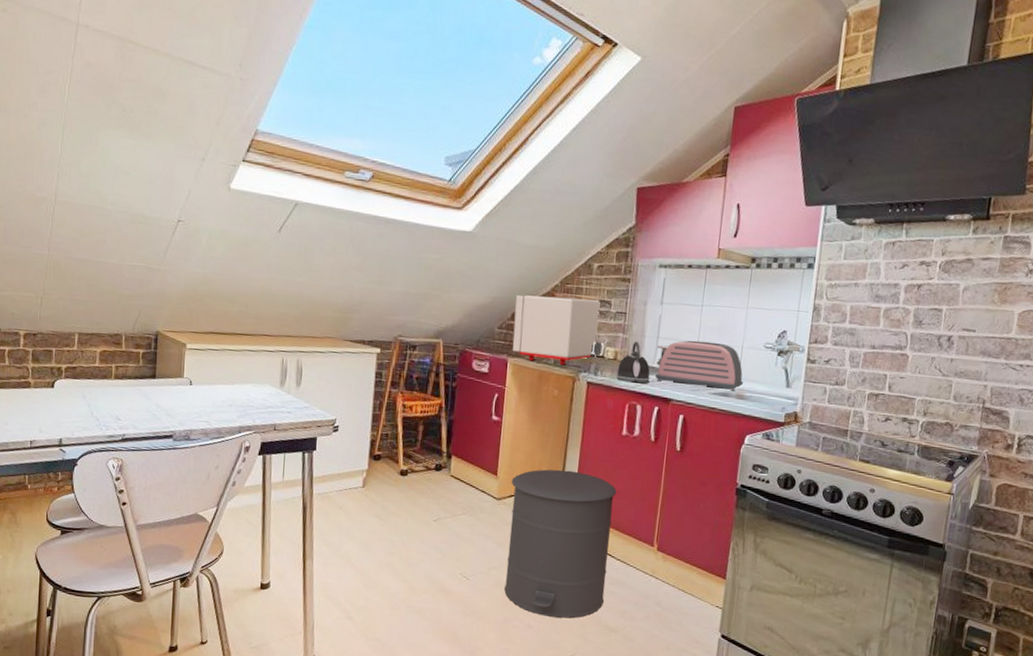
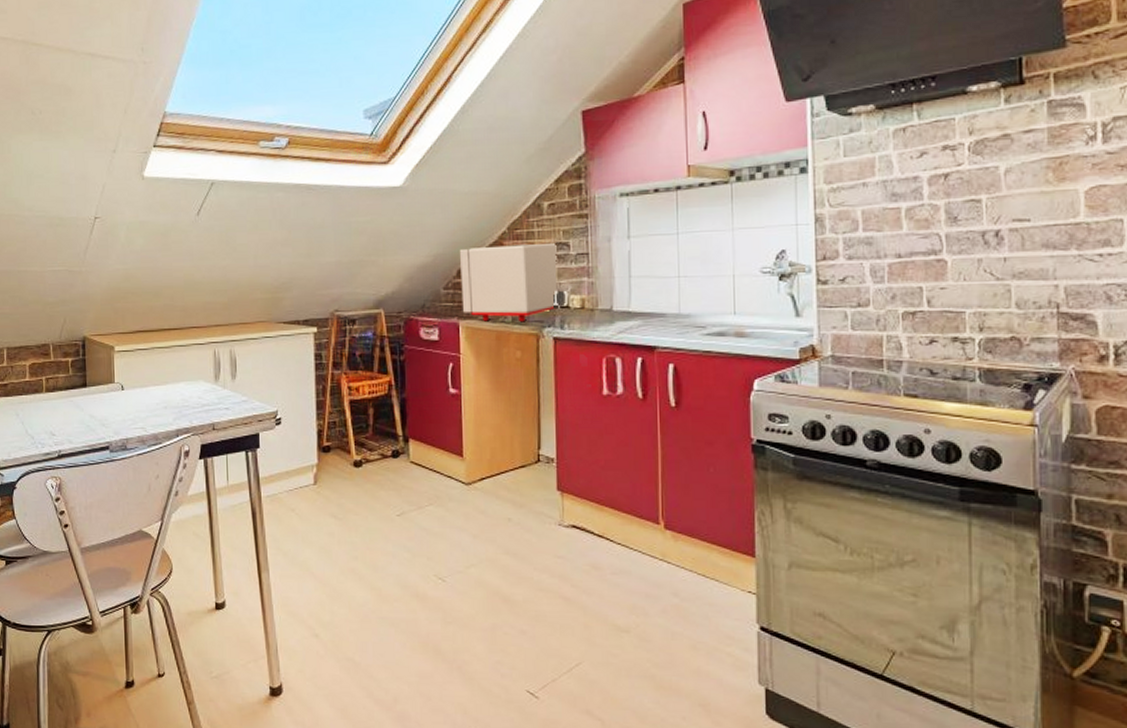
trash can: present [504,469,617,618] -> none [480,443,608,619]
kettle: present [616,341,650,384] -> none [586,284,627,333]
toaster: present [655,340,744,391] -> none [631,274,742,329]

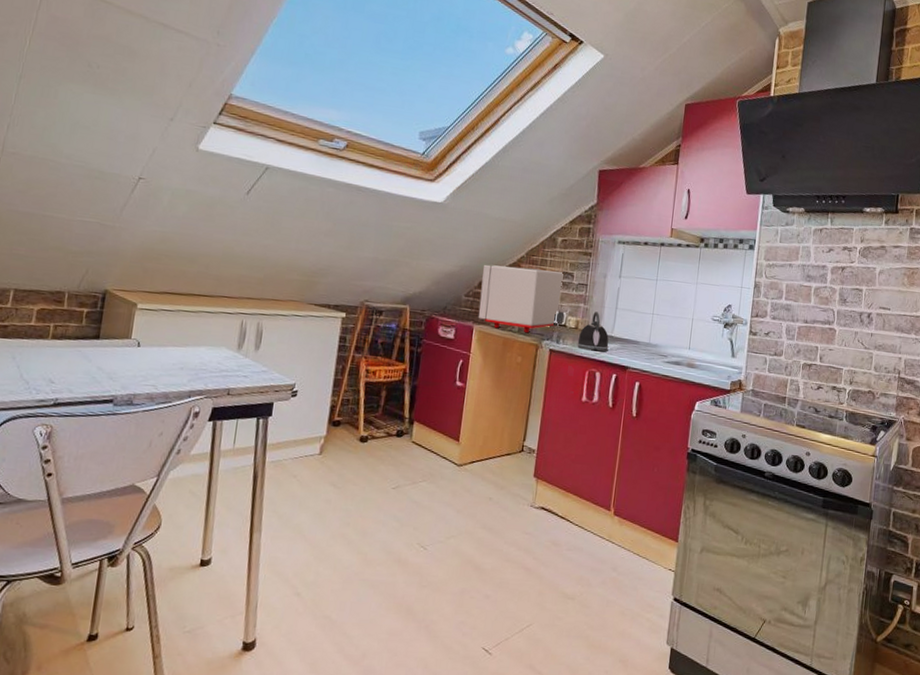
kettle: none [586,284,627,333] -> present [577,311,609,352]

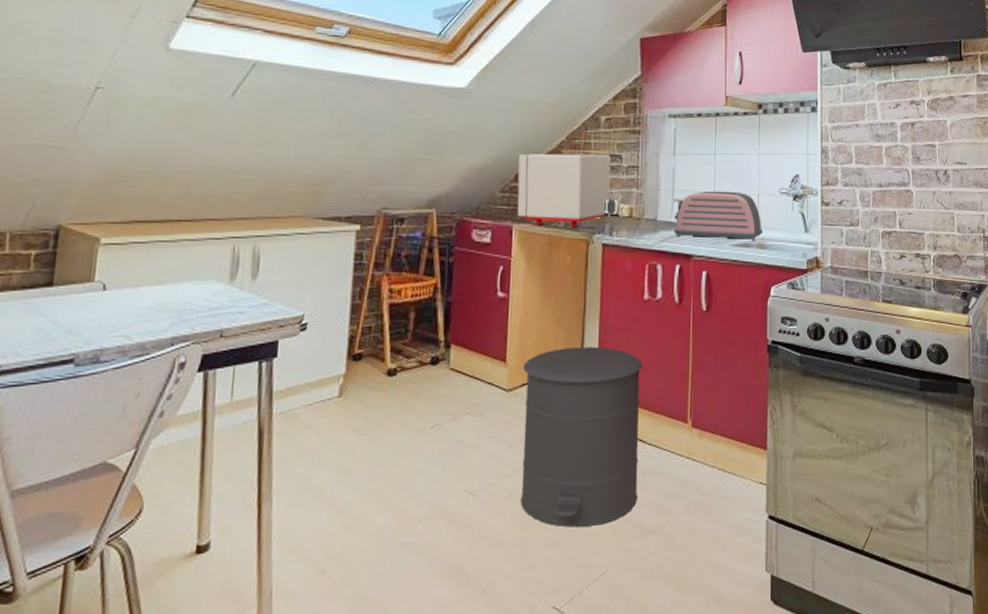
trash can: none [462,435,576,587] -> present [521,346,643,527]
kettle: present [577,311,609,352] -> none [633,196,669,241]
toaster: none [613,312,694,360] -> present [674,191,764,241]

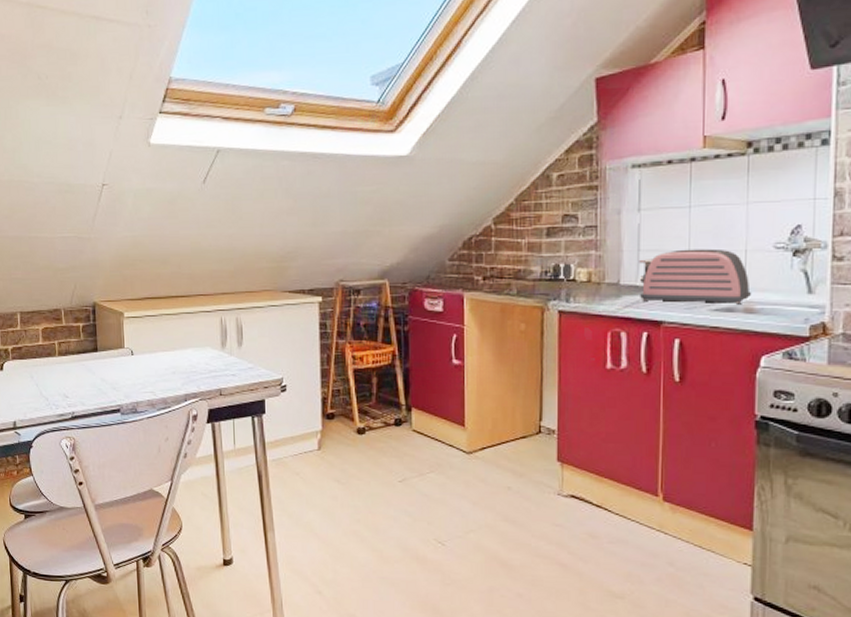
microwave: present [517,153,611,228] -> none [466,216,565,295]
trash can: present [521,346,643,527] -> none [481,414,607,585]

